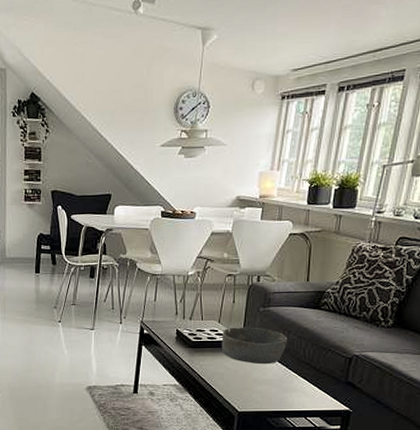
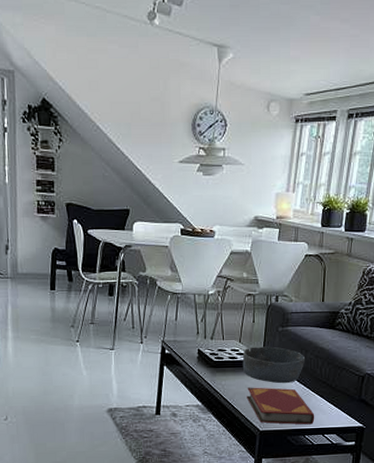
hardback book: none [225,367,297,407] -> present [246,387,315,425]

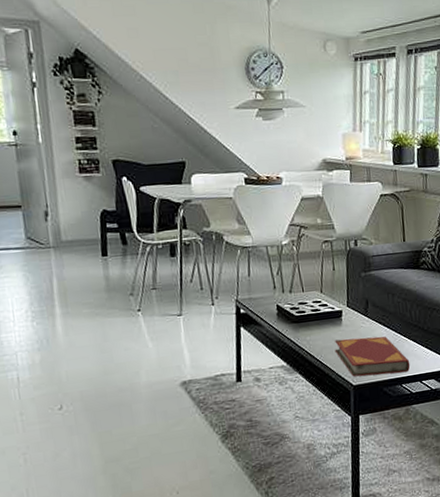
bowl: present [242,346,304,384] -> none [326,293,393,333]

